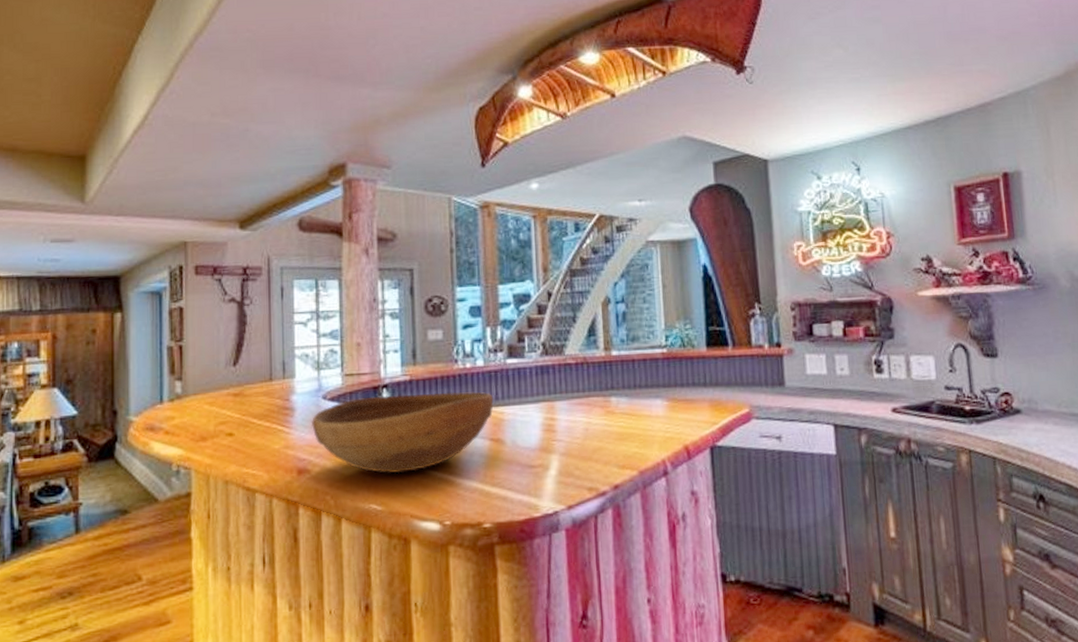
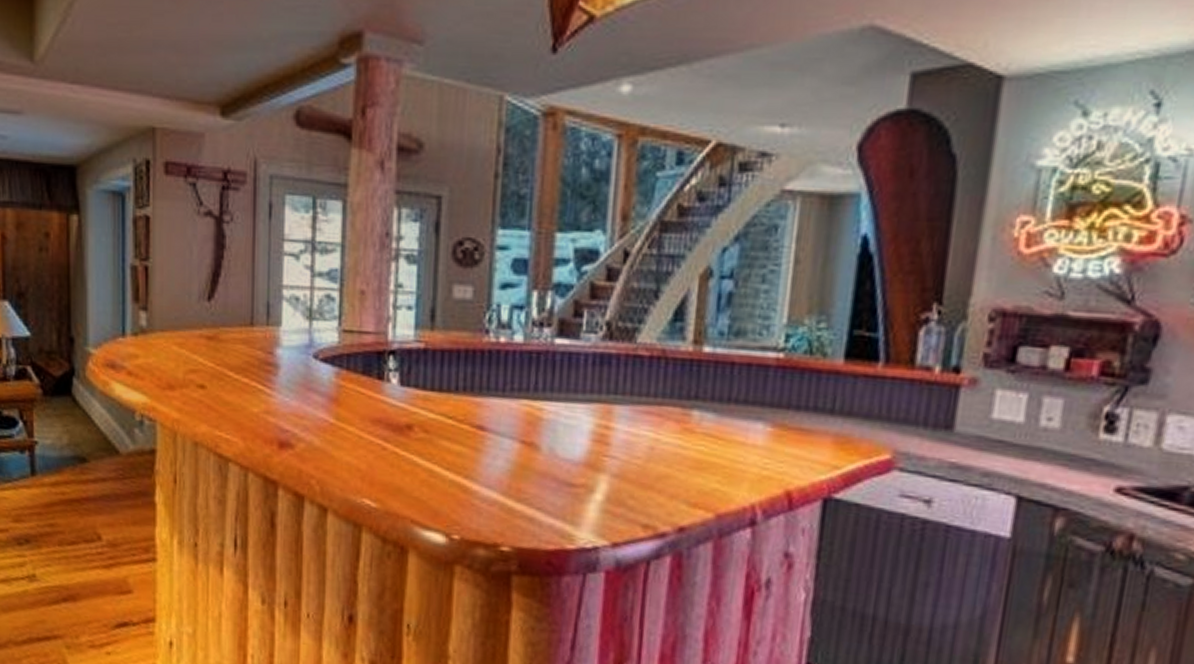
bowl: present [311,392,494,474] -> none [297,363,532,467]

